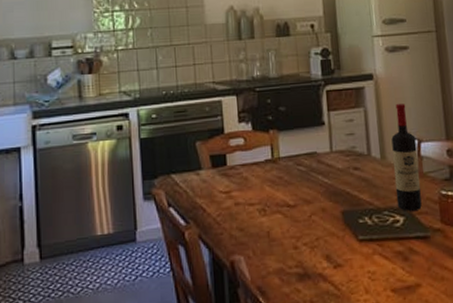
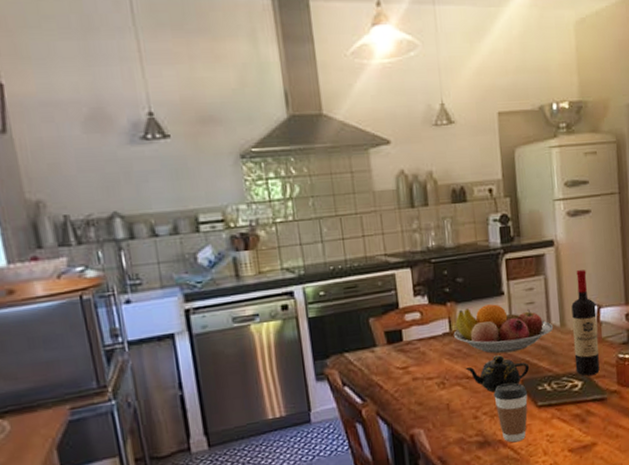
fruit bowl: none [275,133,374,183] -> present [453,304,554,354]
teapot: none [286,185,350,223] -> present [465,355,530,392]
coffee cup: none [314,213,349,277] -> present [493,382,528,443]

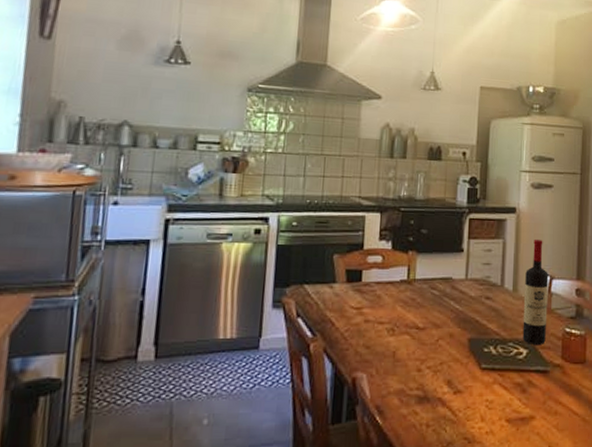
fruit bowl: present [453,304,554,354] -> none [410,259,506,309]
teapot: present [465,355,530,392] -> none [416,310,479,347]
coffee cup: present [493,382,528,443] -> none [440,340,474,403]

